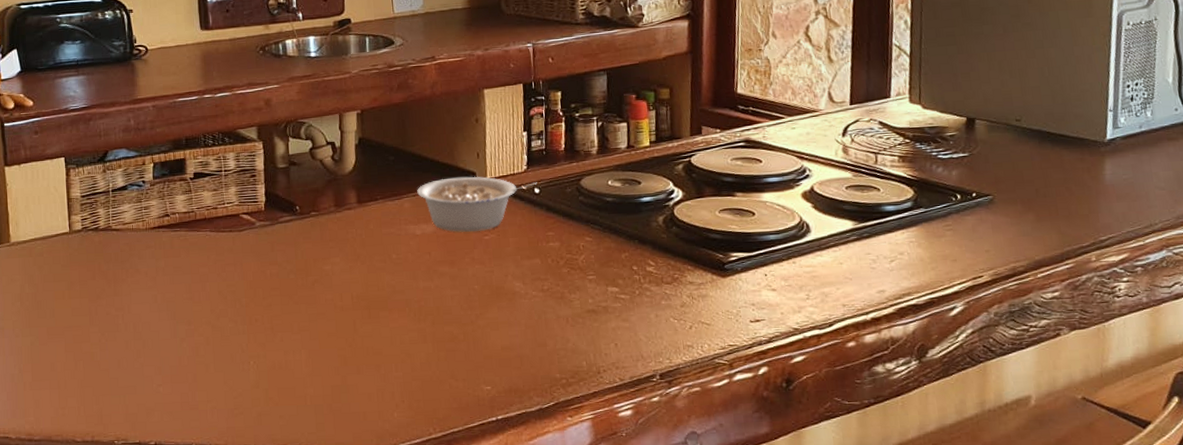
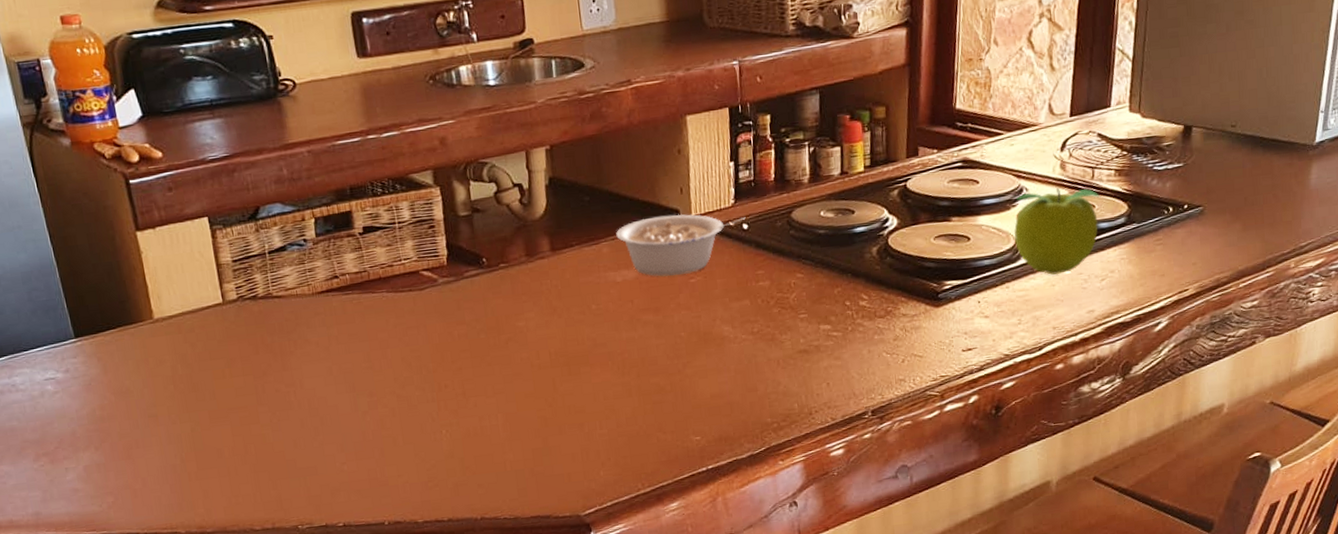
fruit: none [799,170,886,253] -> present [1014,188,1101,275]

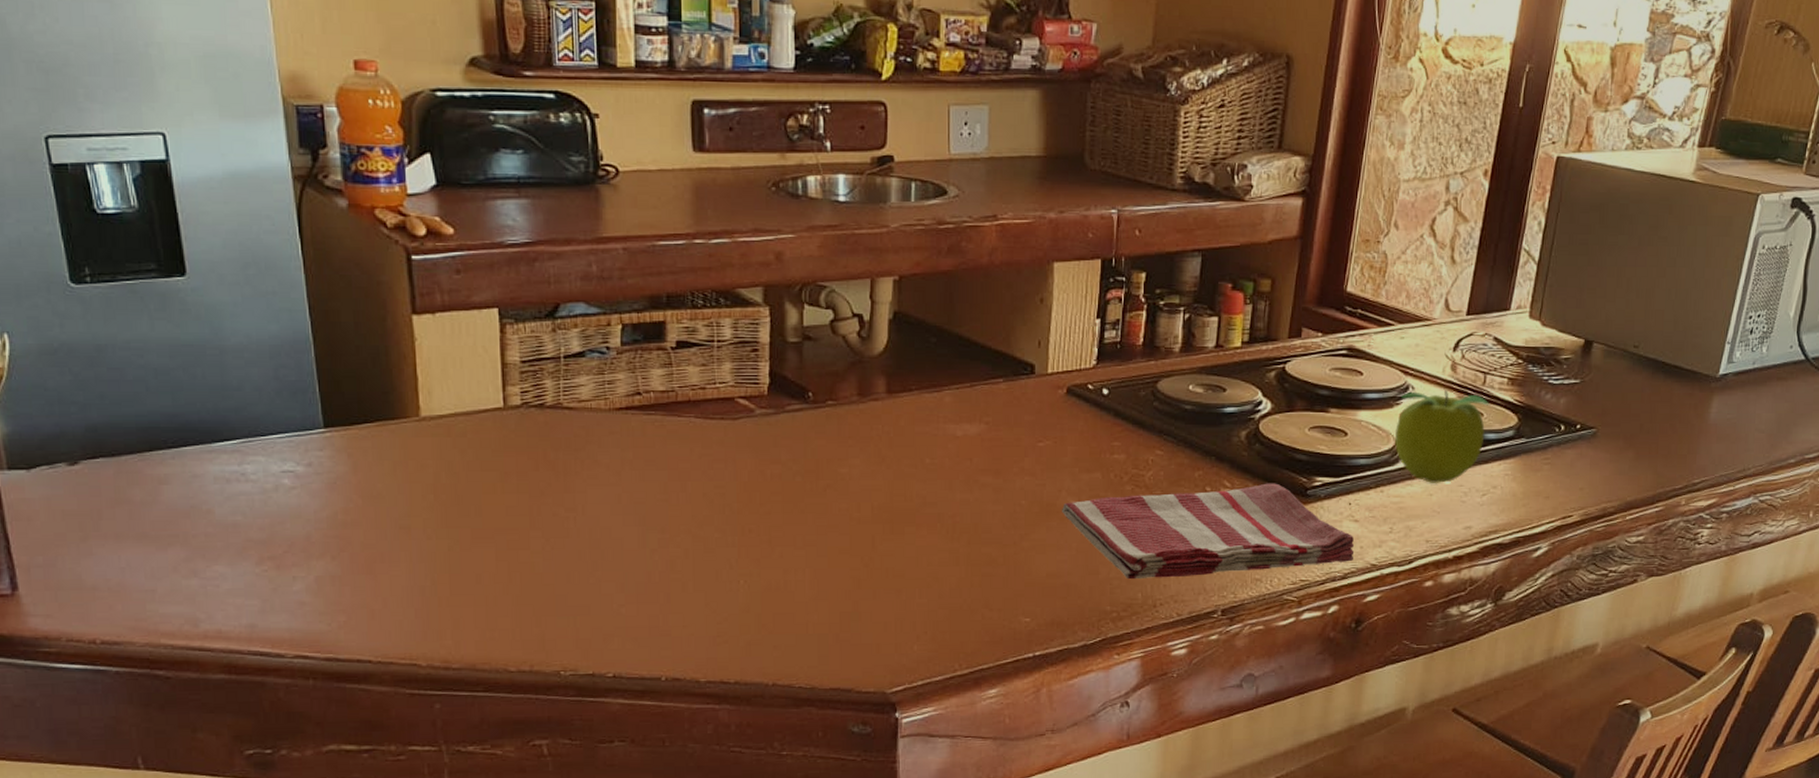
legume: present [616,214,746,277] -> none [962,369,1107,436]
dish towel: none [718,291,988,393] -> present [1062,483,1355,580]

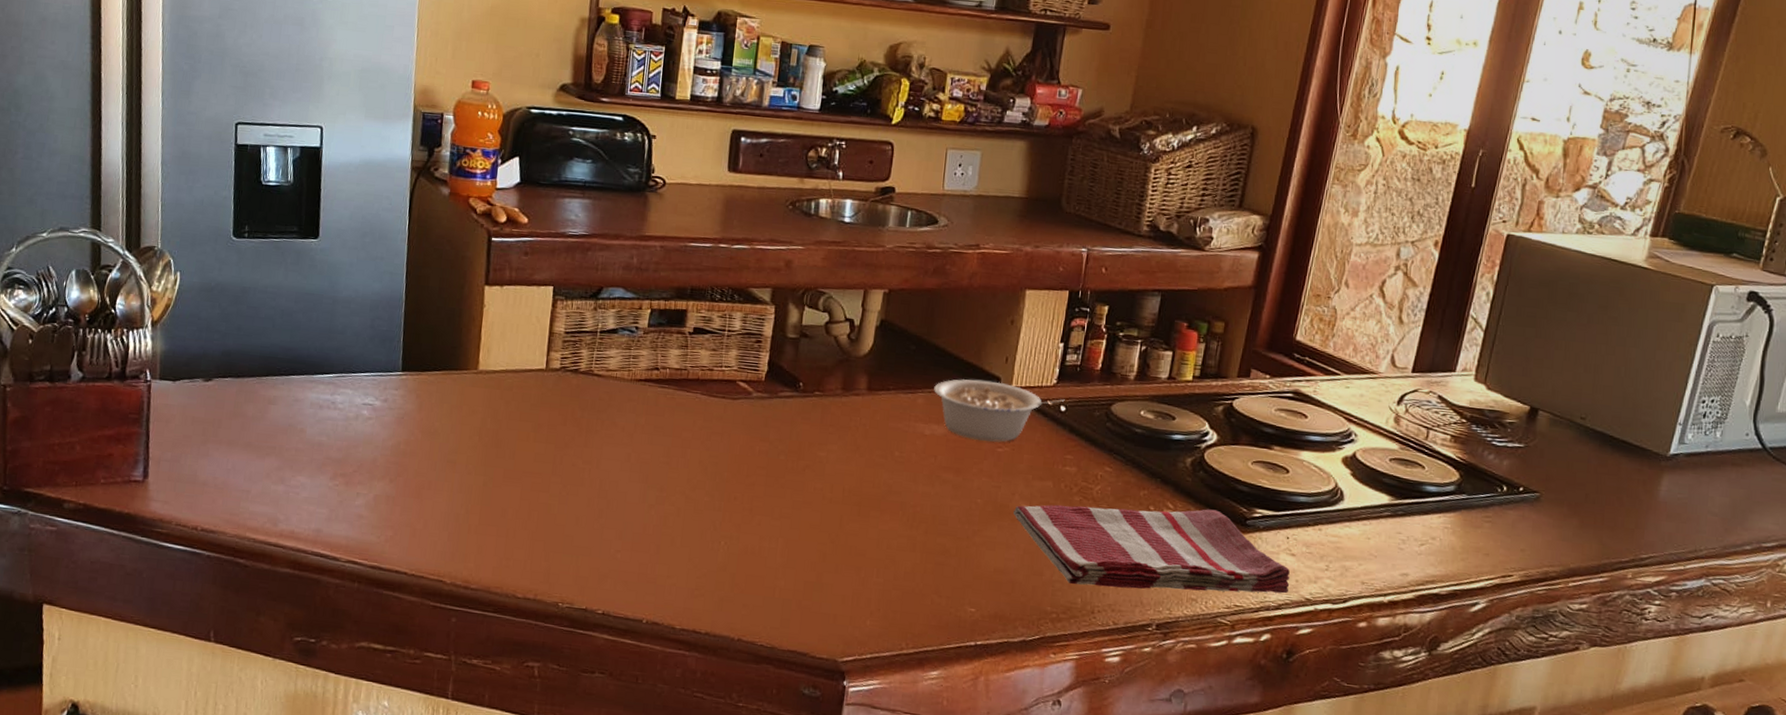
legume: none [962,369,1107,436] -> present [934,379,1065,442]
fruit: present [1395,390,1491,483] -> none [1335,439,1432,529]

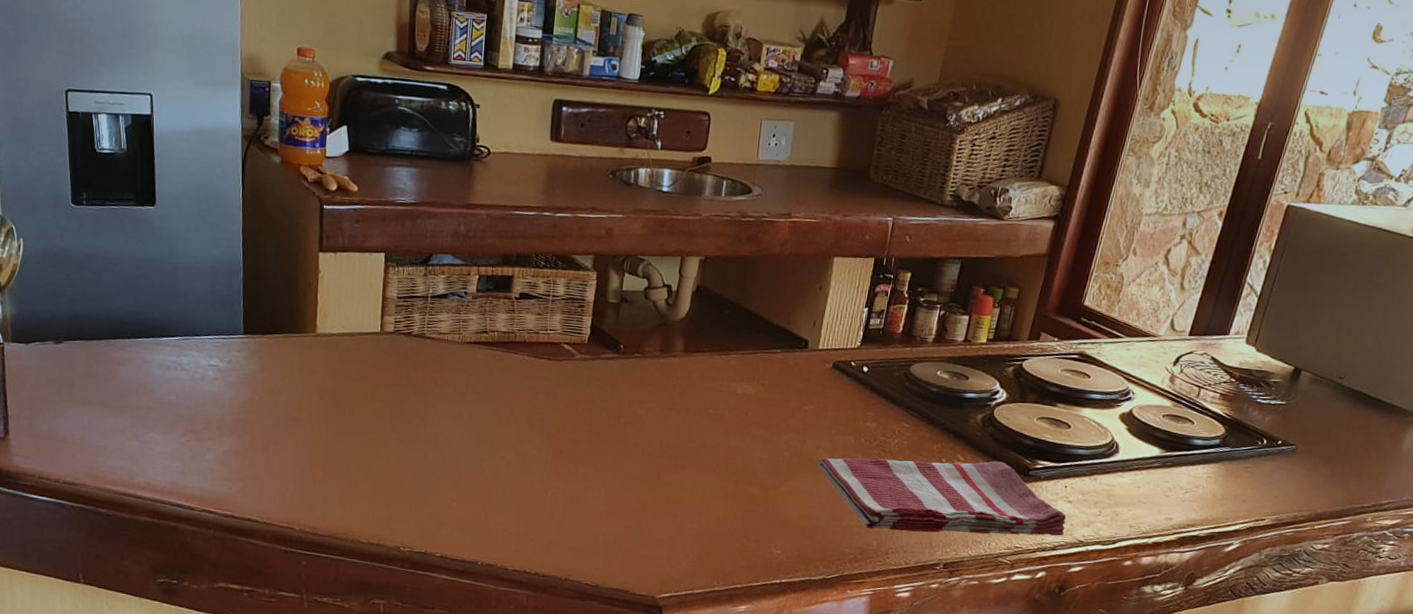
legume: present [934,379,1065,442] -> none [746,341,868,400]

